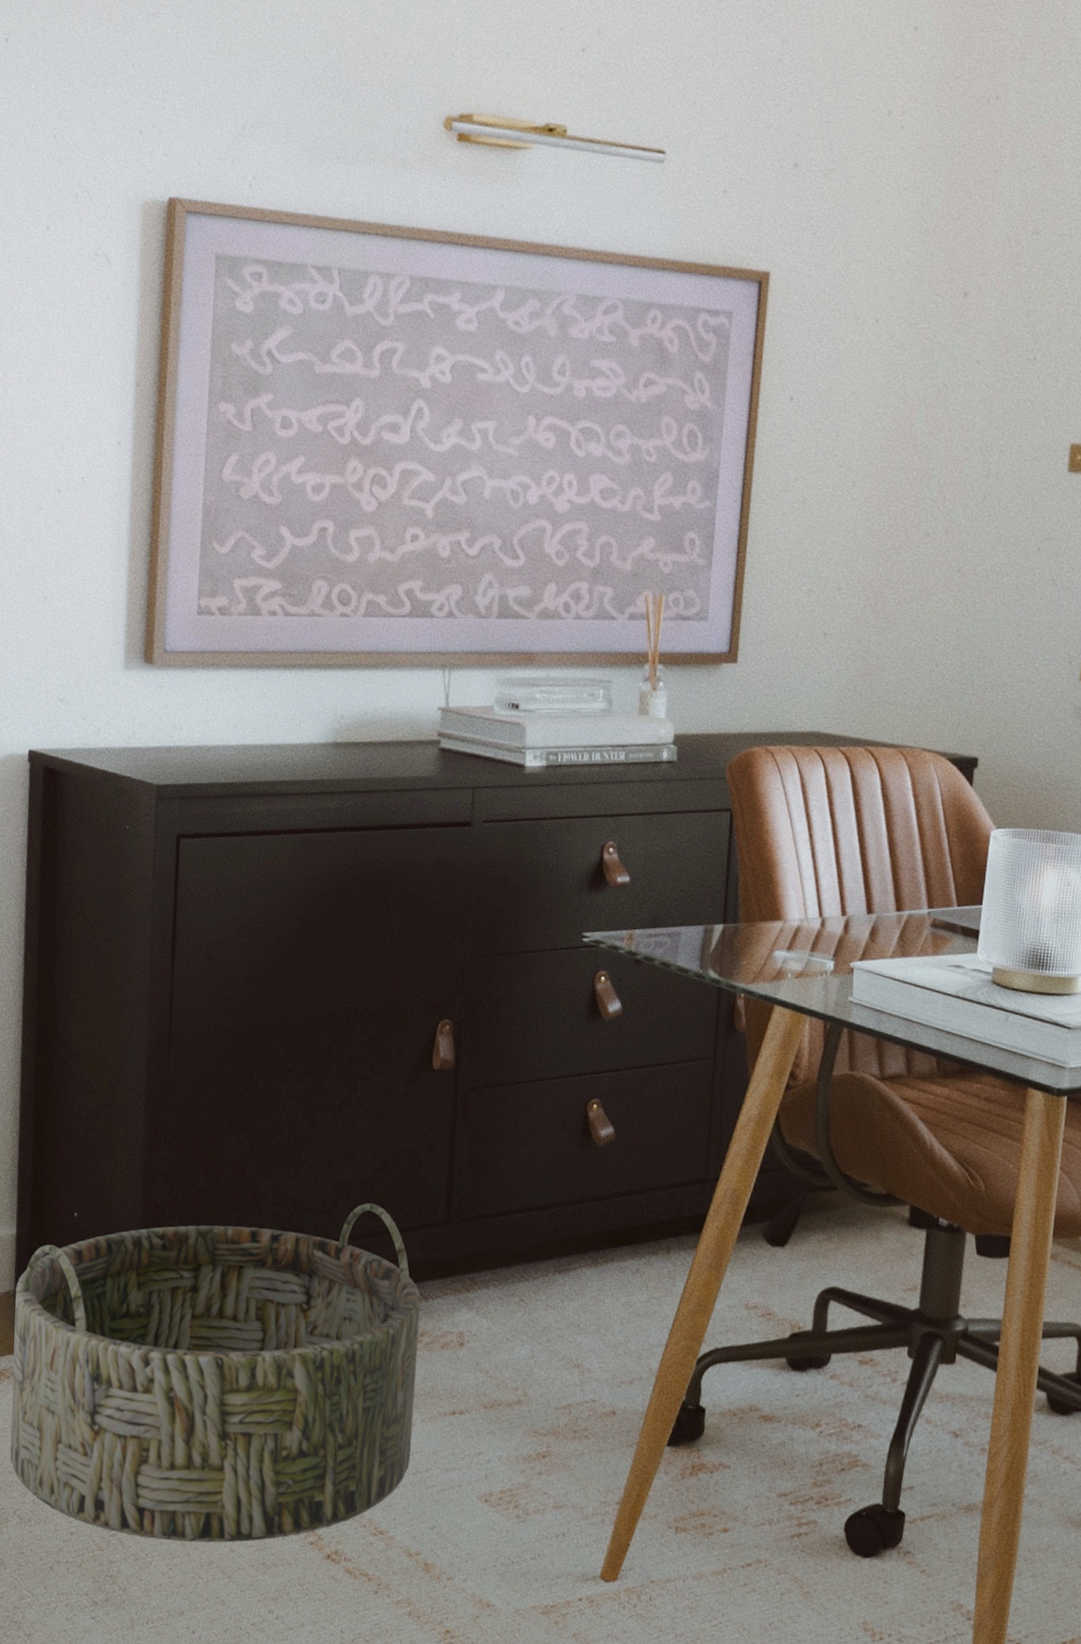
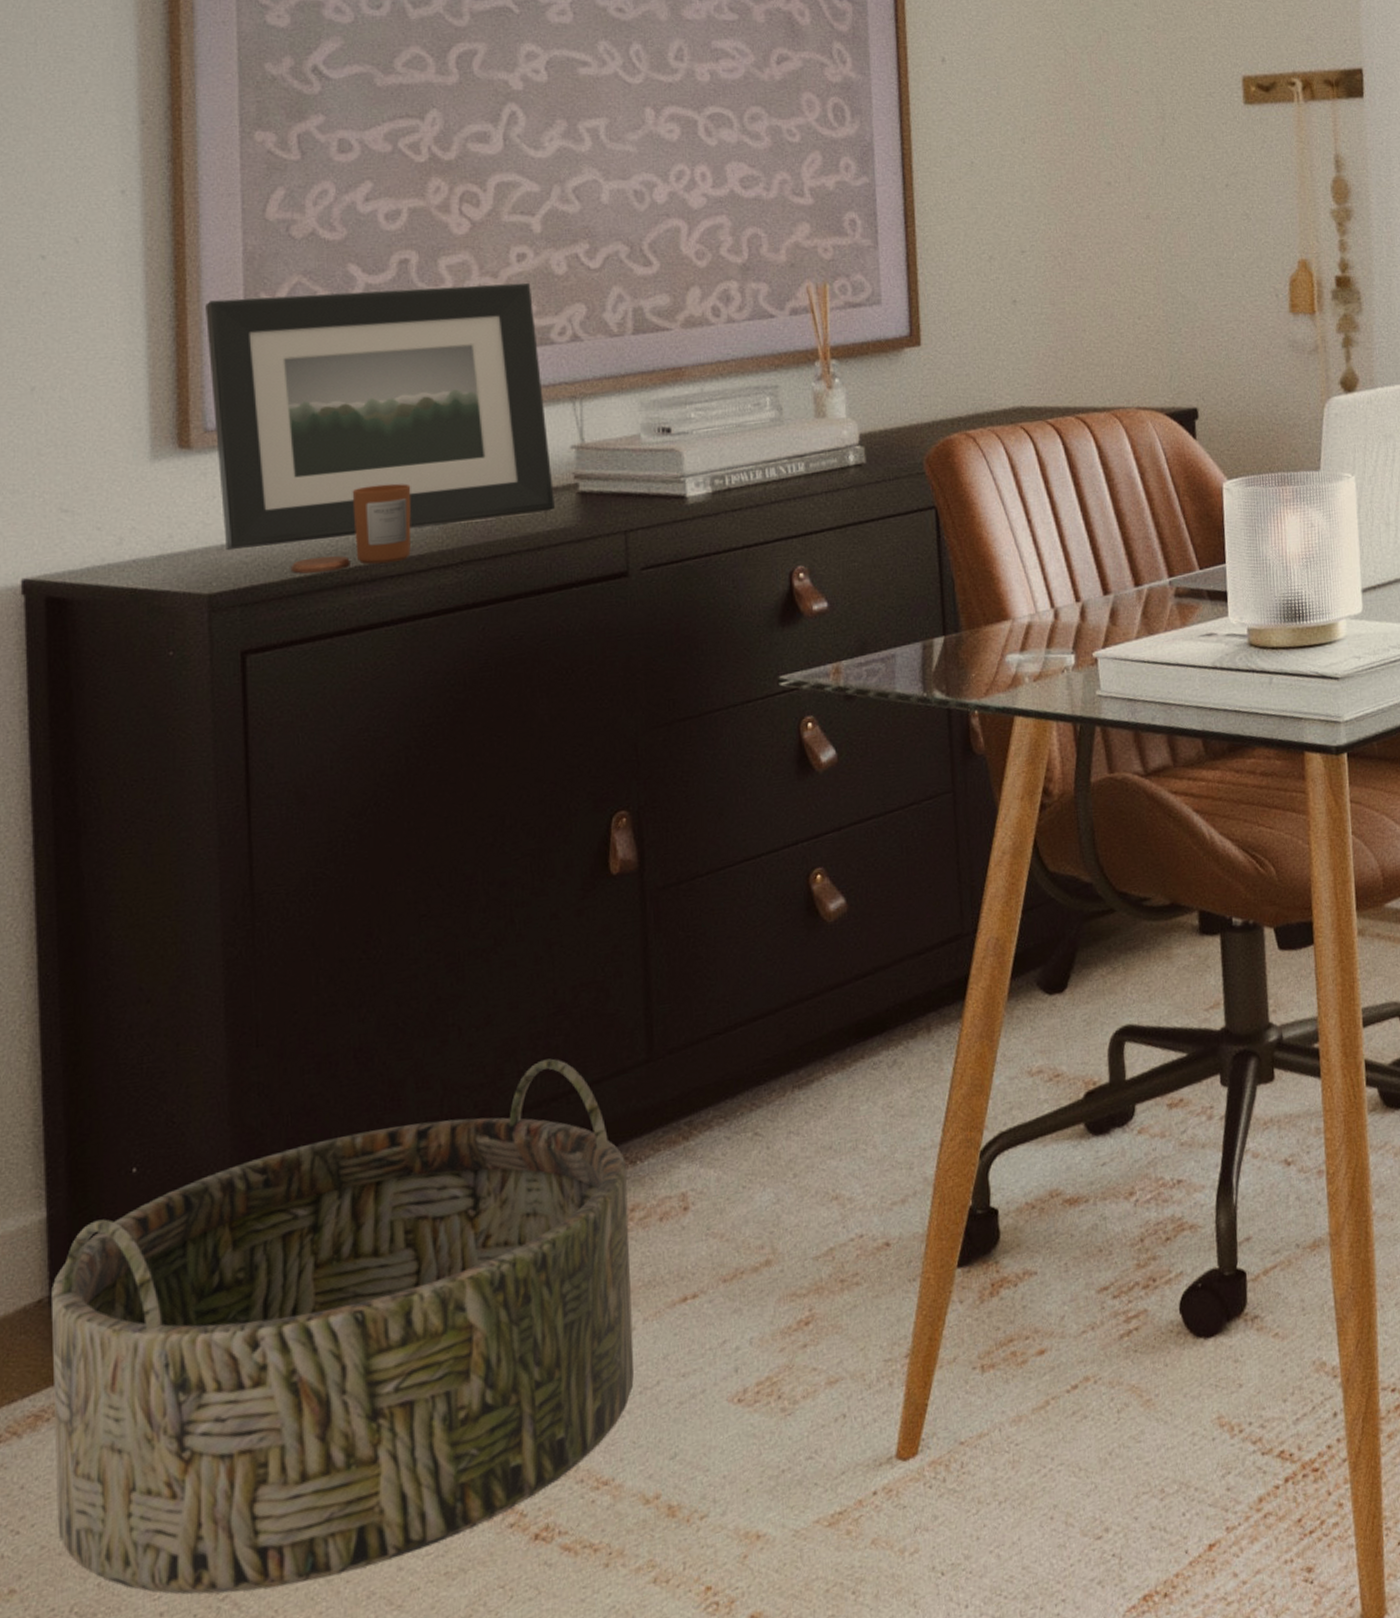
picture frame: none [171,543,421,761] -> present [205,282,555,551]
candle: none [217,716,312,783] -> present [290,483,411,574]

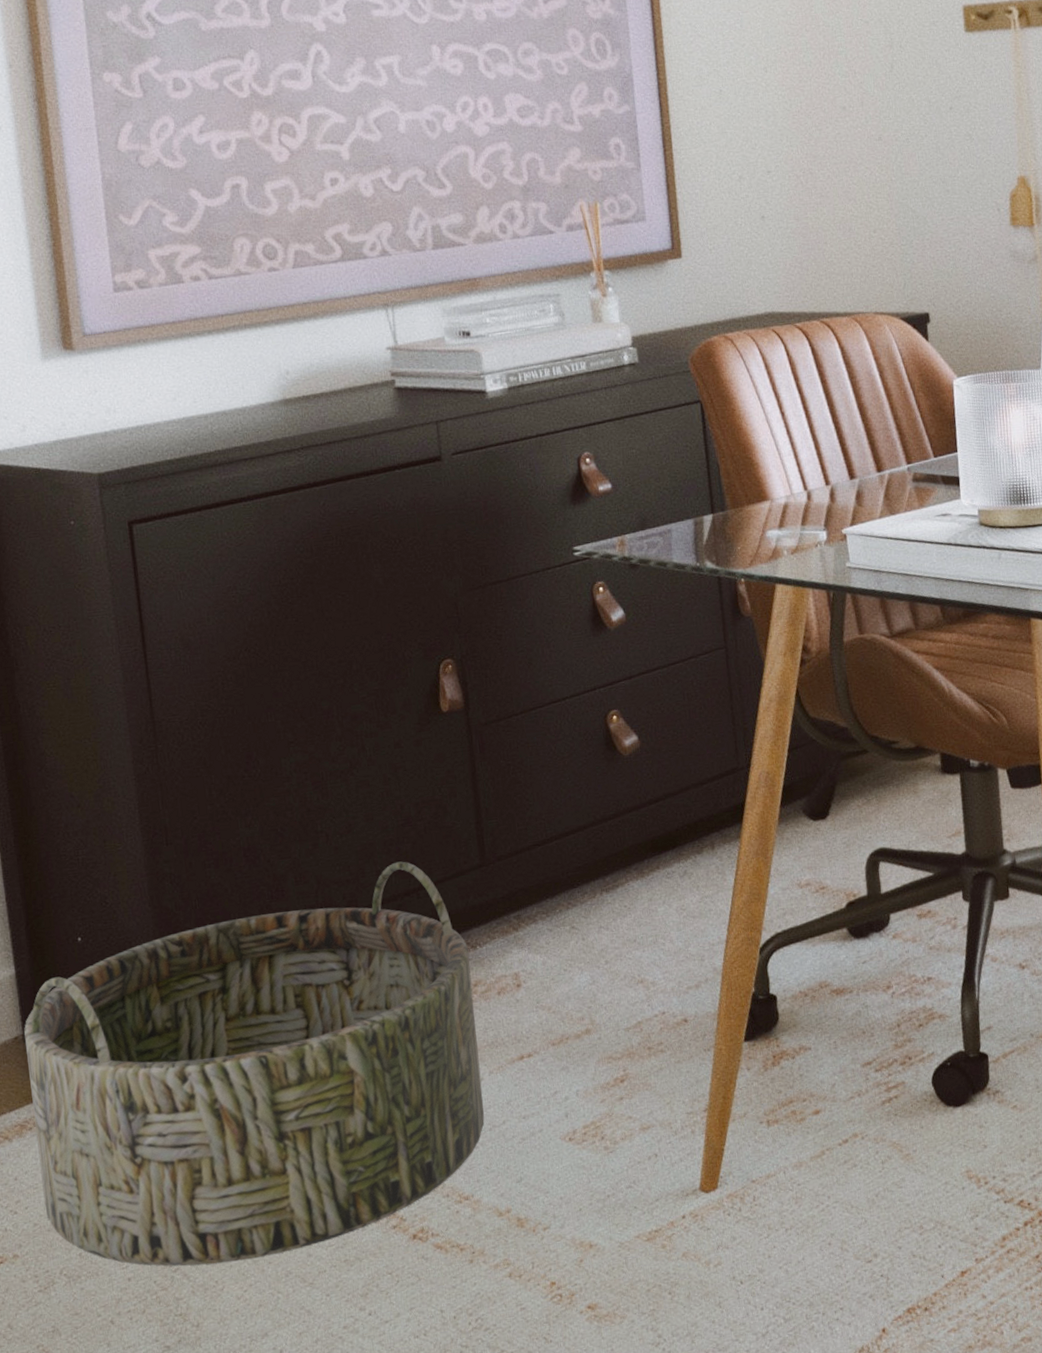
picture frame: present [205,282,555,551] -> none [75,204,376,437]
candle: present [290,483,411,574] -> none [162,380,260,457]

